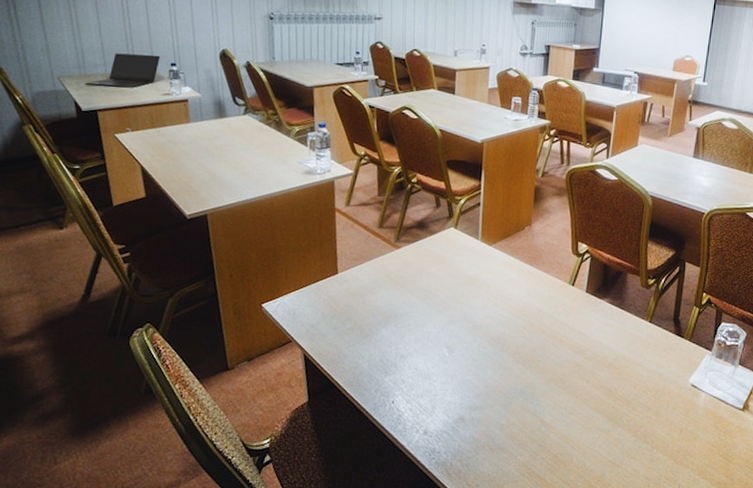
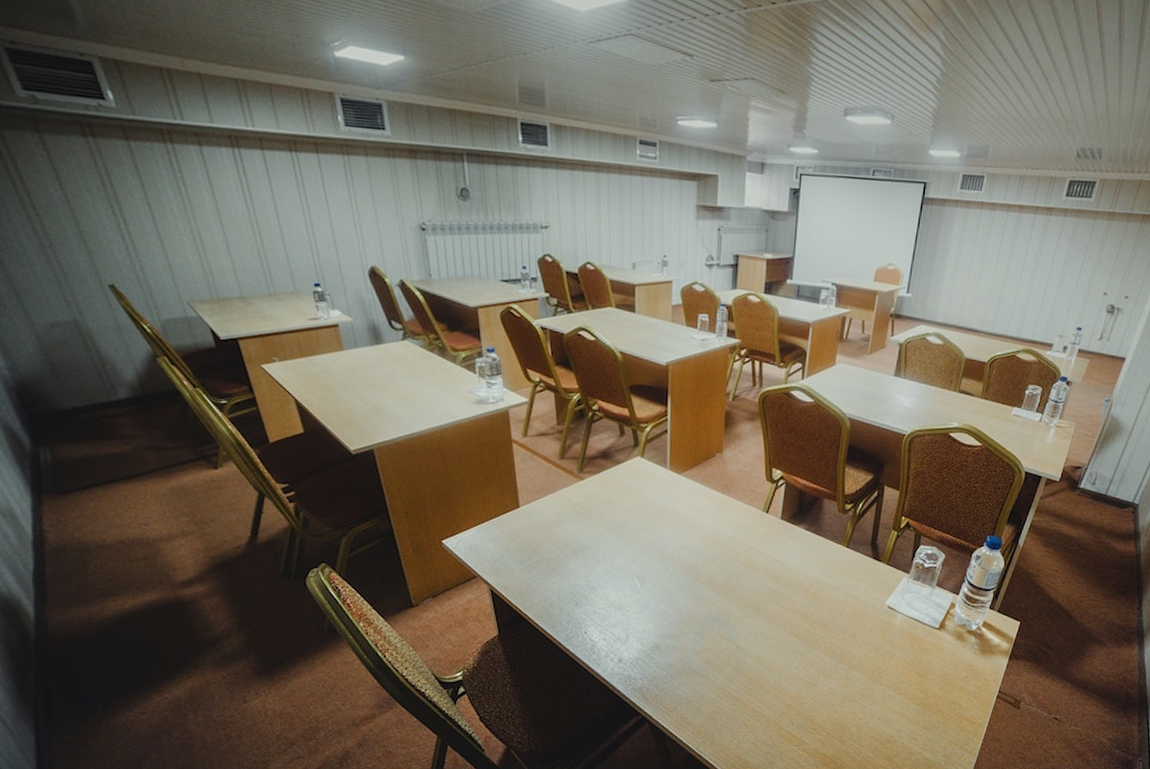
laptop: present [85,53,161,88] -> none [219,273,302,313]

